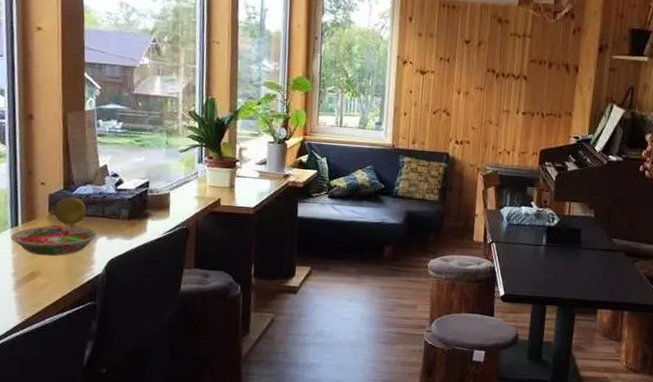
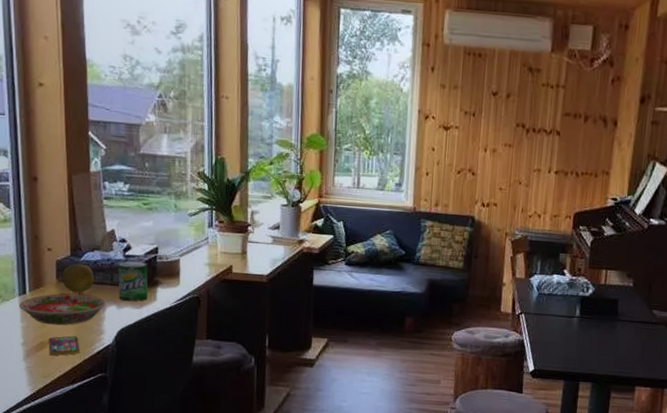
smartphone: none [39,266,70,286] -> present [48,336,80,356]
beverage can: none [109,194,139,233] -> present [118,261,148,302]

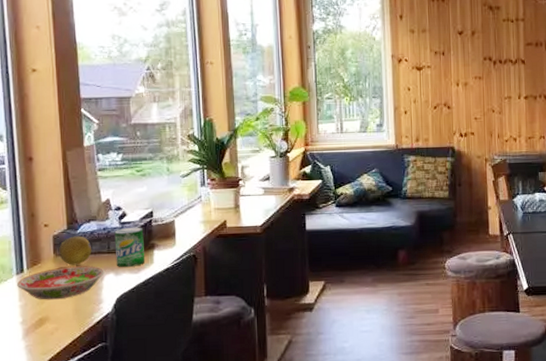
smartphone: present [48,336,80,356] -> none [47,308,80,332]

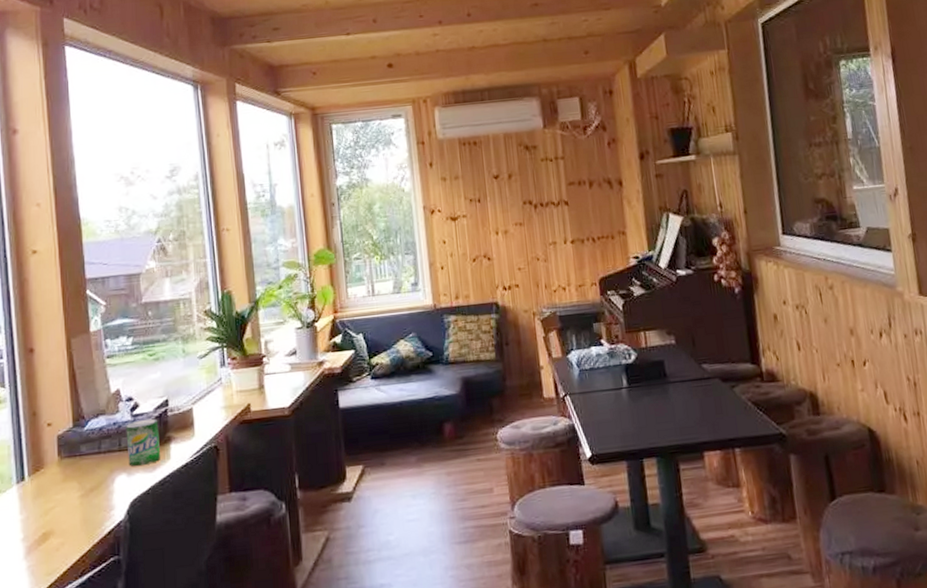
bowl: present [17,266,105,300] -> none [17,467,116,511]
fruit: present [59,236,92,265] -> none [64,433,101,468]

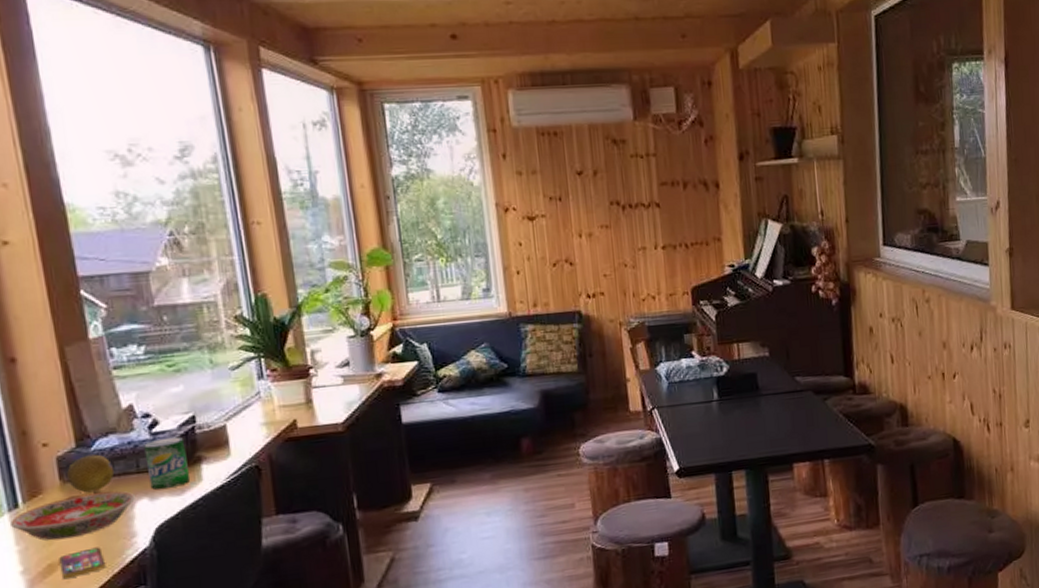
bowl: none [17,467,116,511] -> present [10,491,135,541]
smartphone: none [52,518,88,548] -> present [59,547,106,579]
fruit: none [64,433,101,468] -> present [67,454,115,493]

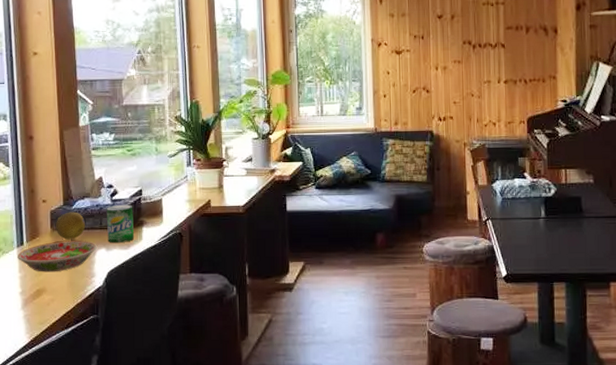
smartphone: present [59,547,106,579] -> none [44,281,73,303]

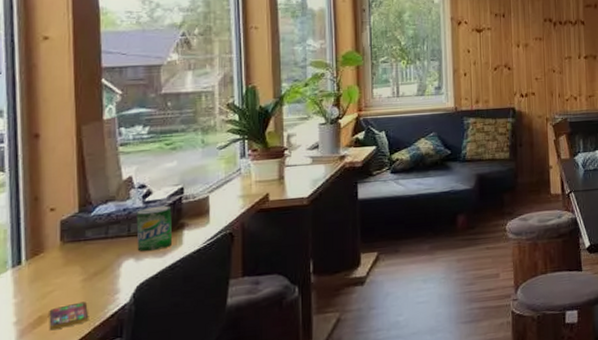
bowl: present [17,241,97,272] -> none [12,252,123,295]
smartphone: none [44,281,73,303] -> present [49,301,89,331]
fruit: present [56,212,86,240] -> none [67,219,109,253]

